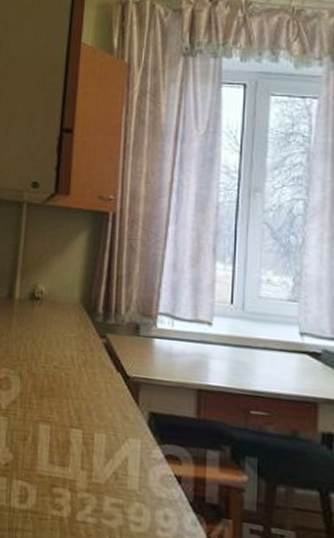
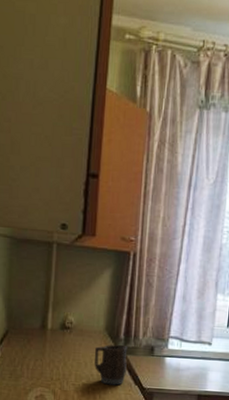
mug: none [68,320,108,371] -> present [94,344,128,385]

